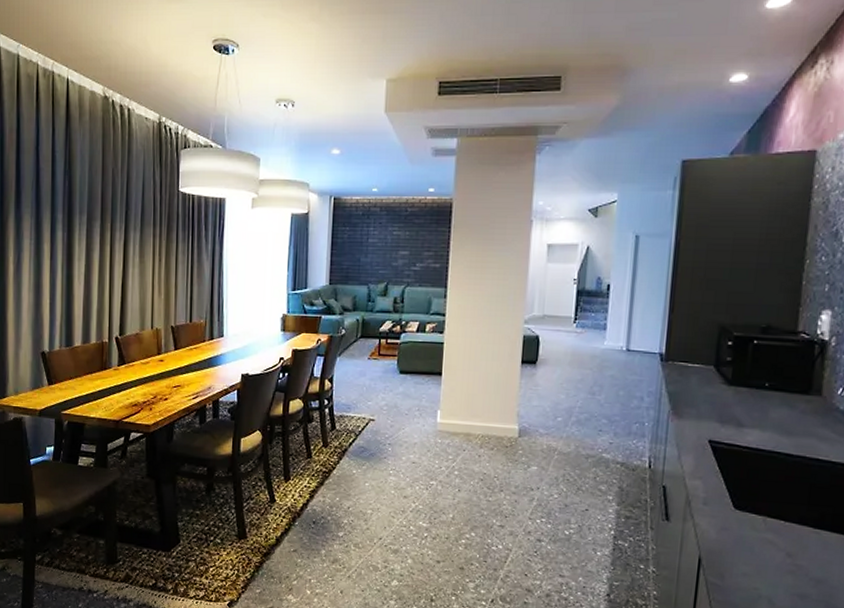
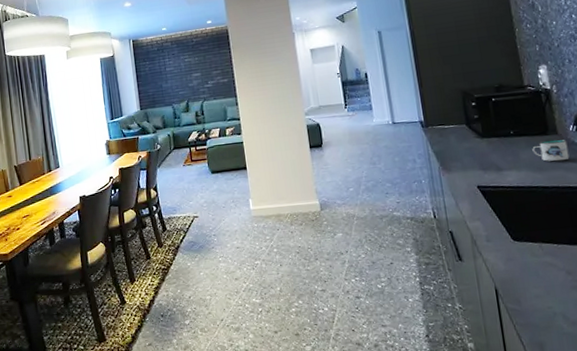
mug: none [785,400,830,428] -> present [532,139,570,162]

